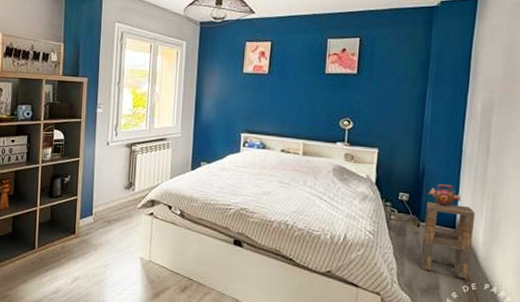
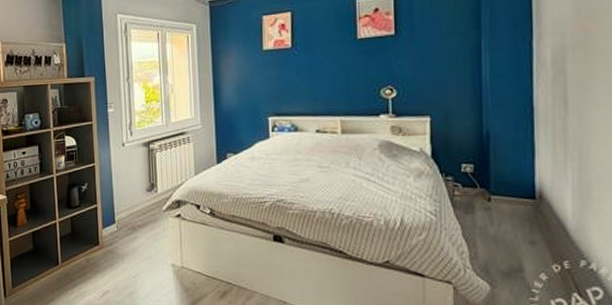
side table: present [421,202,476,279] -> none [496,171,559,257]
backpack: present [428,184,462,207] -> none [497,149,539,175]

